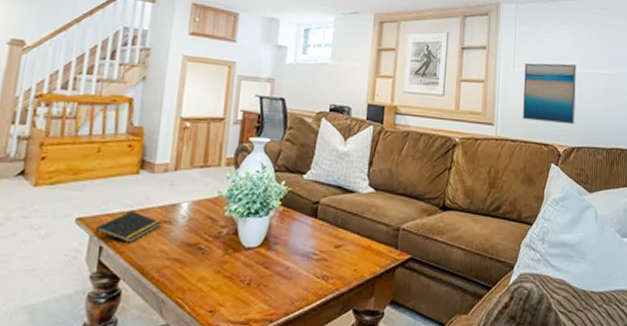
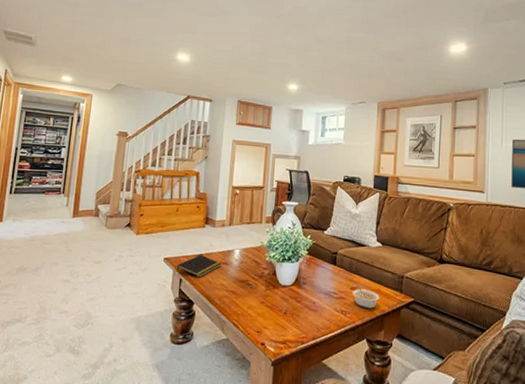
legume: none [337,243,371,271] -> present [352,286,380,309]

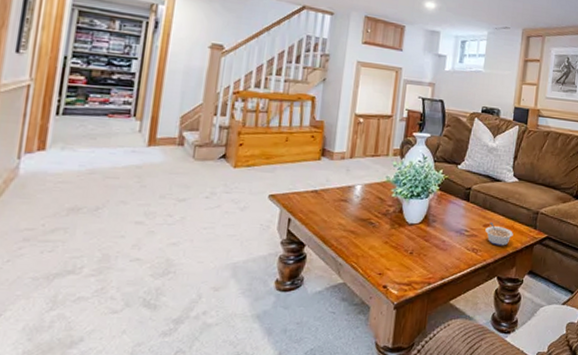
notepad: present [176,255,222,277] -> none [283,191,340,216]

